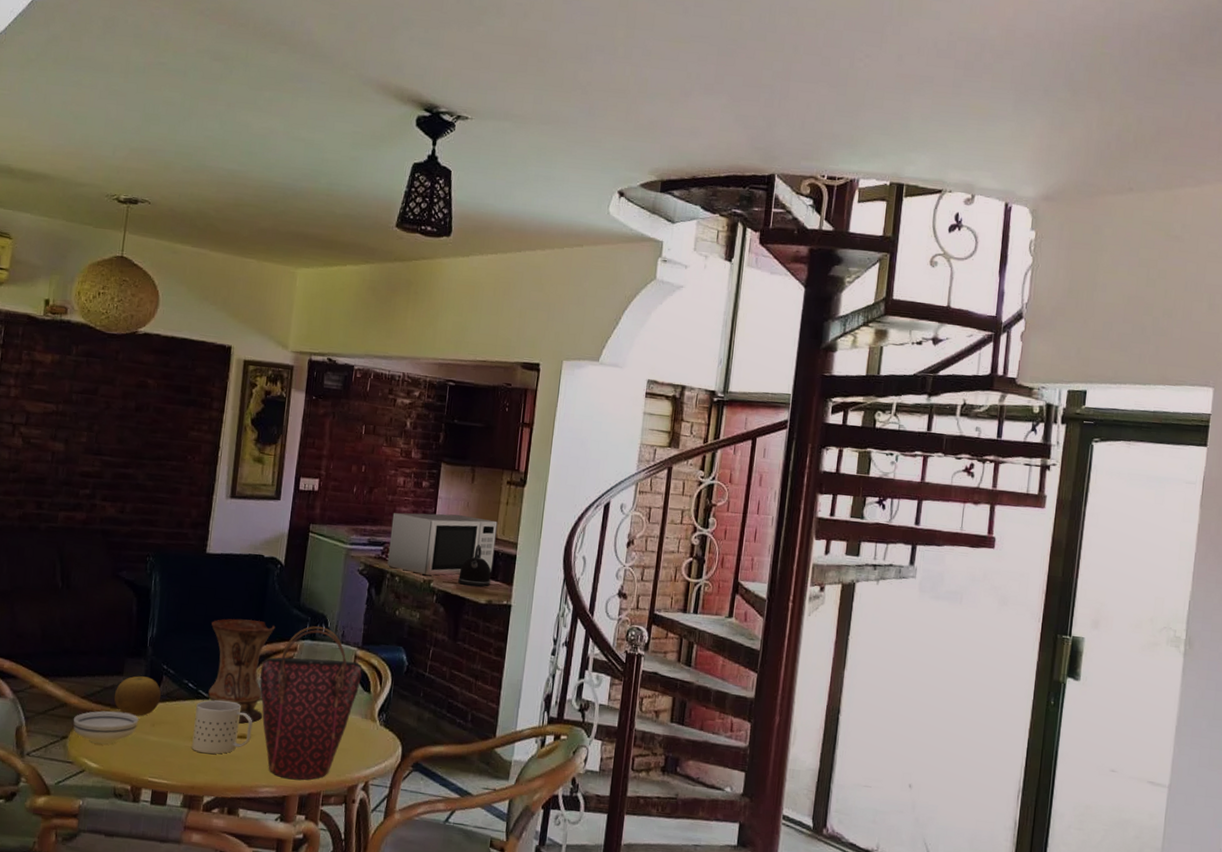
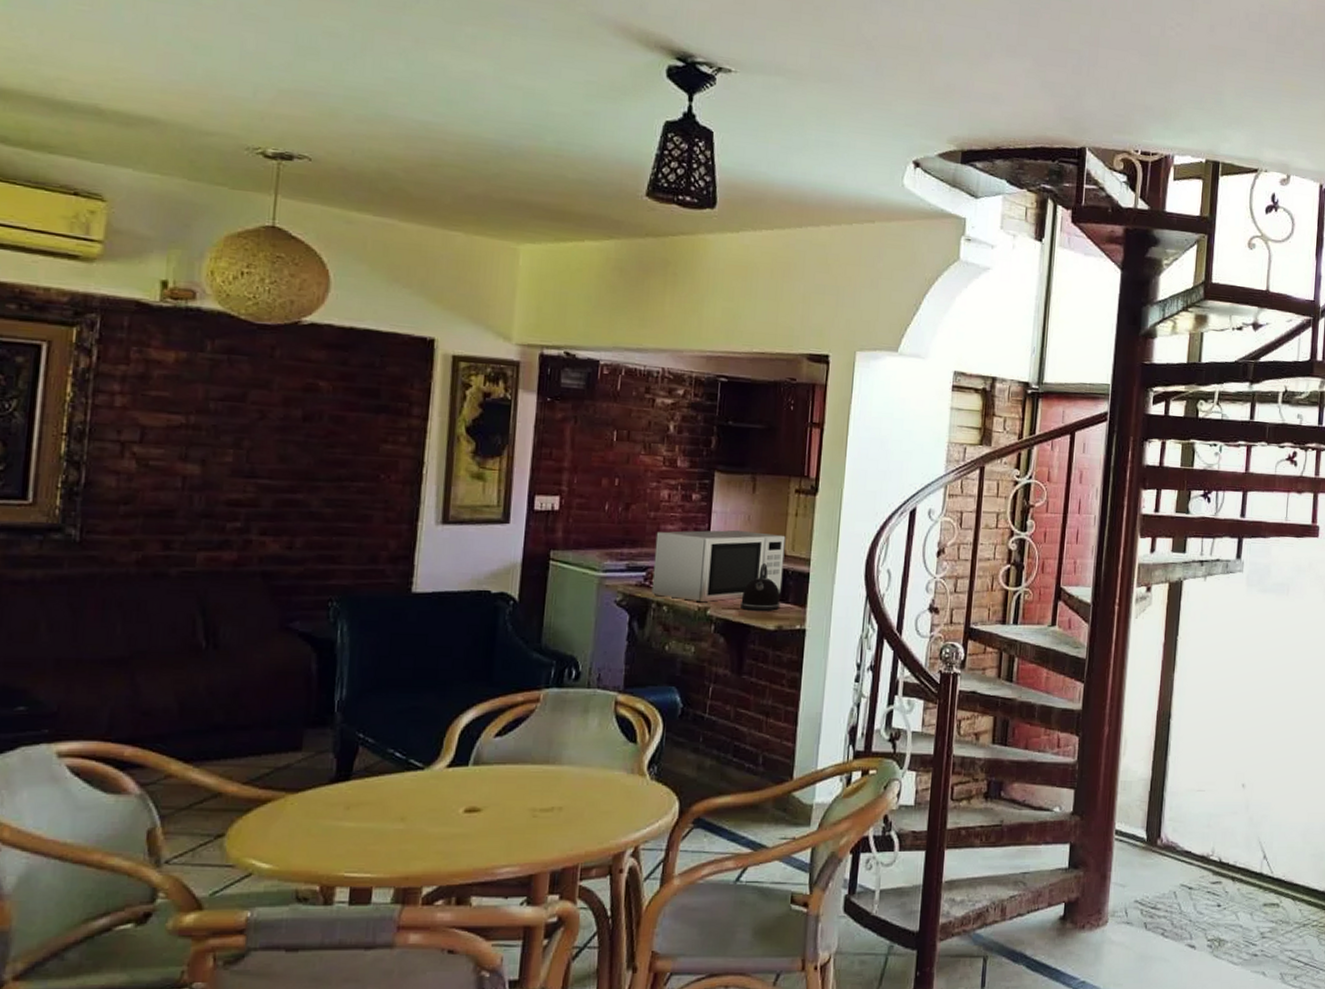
bowl: present [73,710,139,745] -> none [231,796,327,838]
fruit: present [114,676,162,716] -> none [290,750,358,799]
mug: present [192,699,253,754] -> none [403,769,485,836]
vase: present [208,618,276,724] -> none [423,669,510,795]
handbag: present [260,626,363,780] -> none [492,671,626,854]

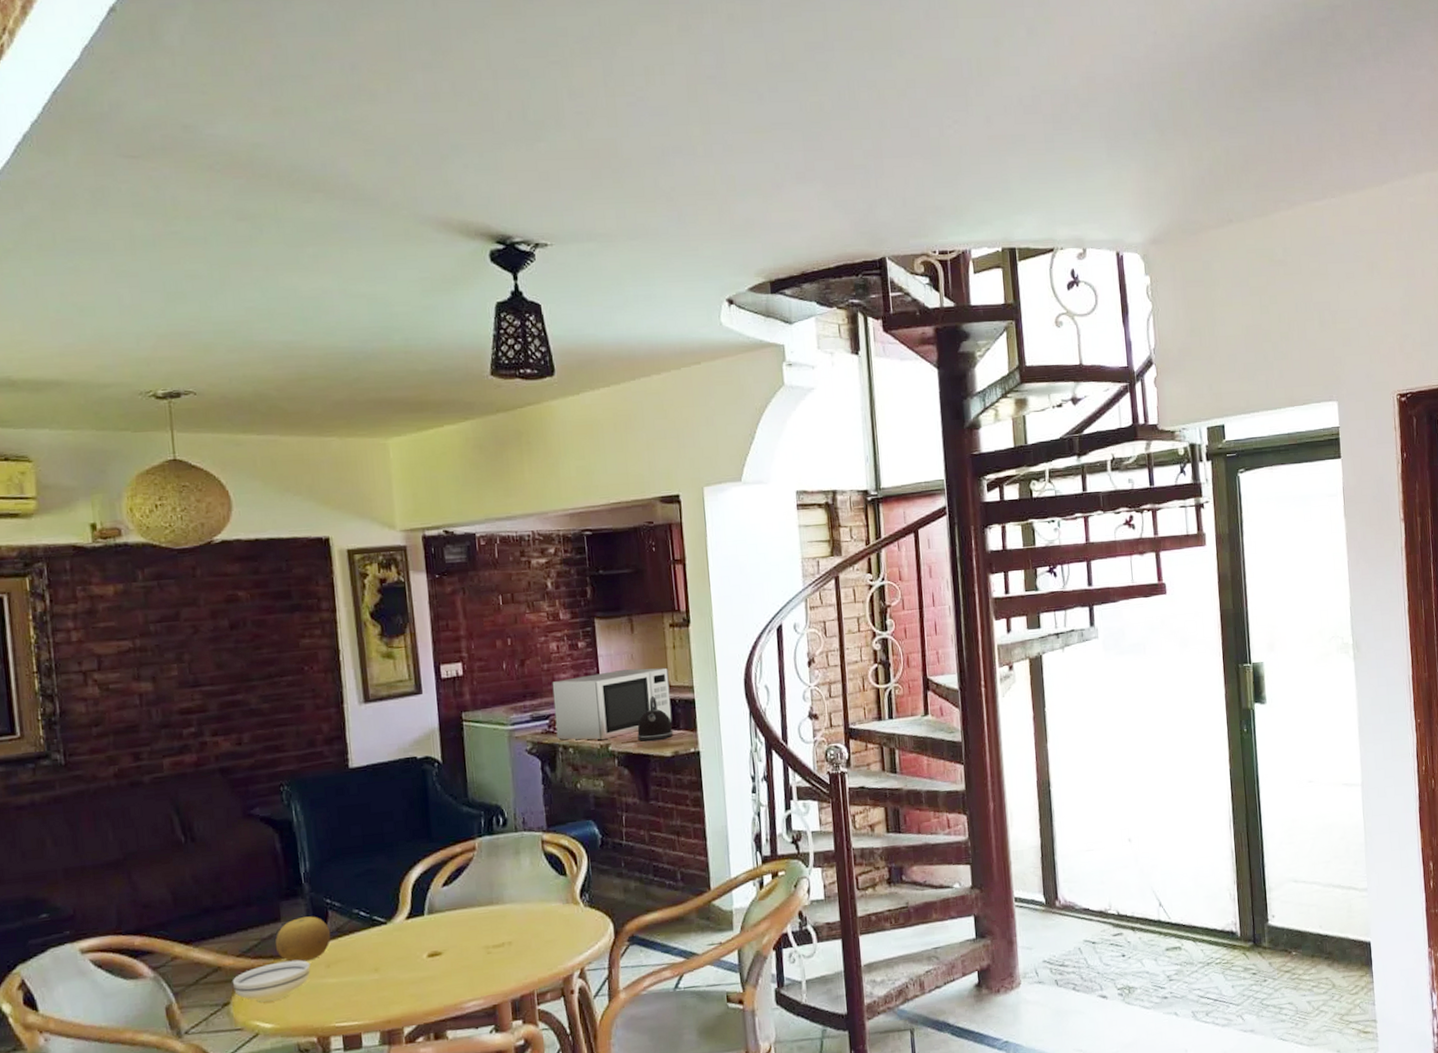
bowl: none [231,796,327,838] -> present [232,960,311,1002]
fruit: none [290,750,358,799] -> present [275,916,331,962]

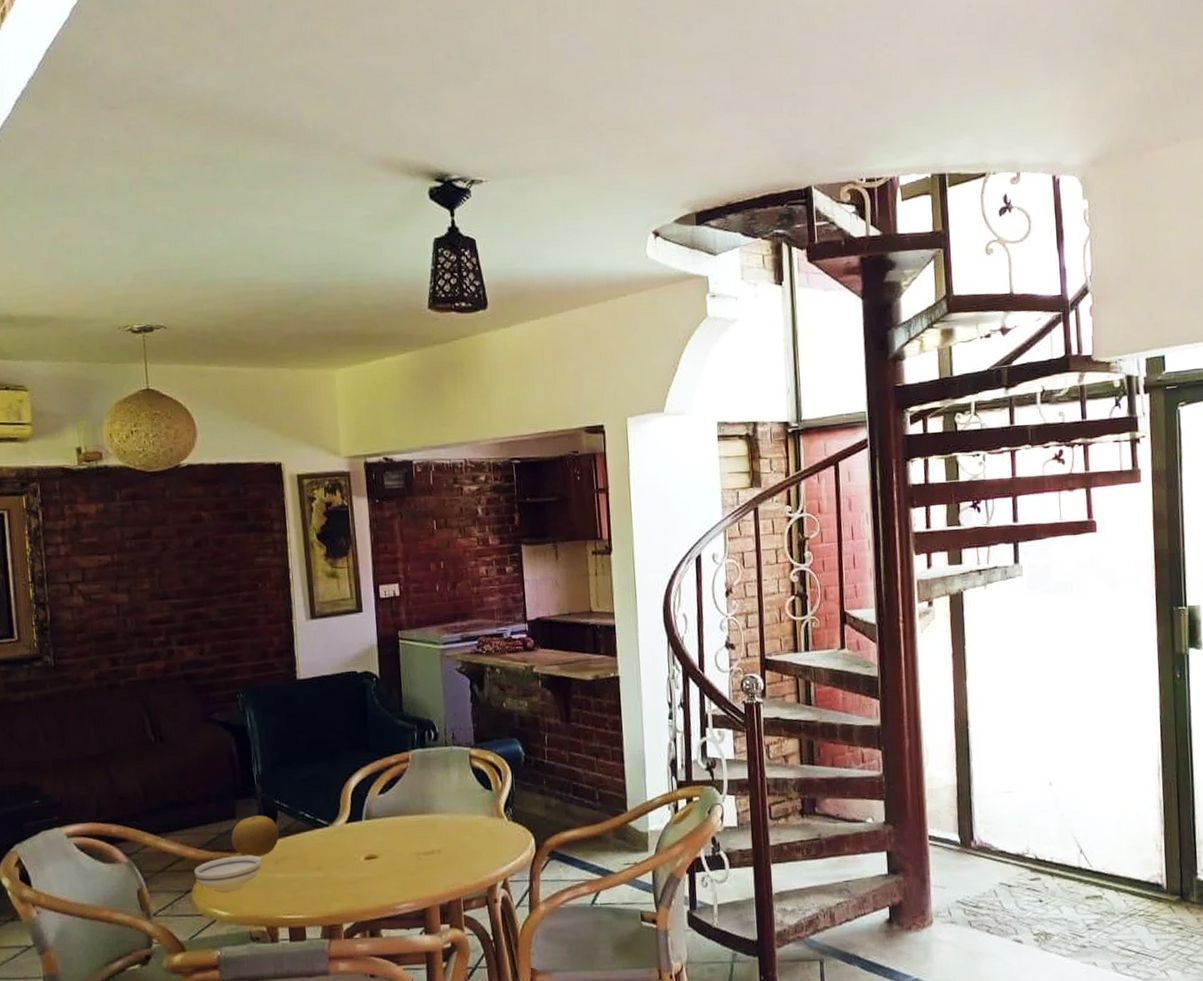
microwave: present [552,667,673,741] -> none [481,594,594,662]
kettle: present [637,696,674,742] -> none [560,621,595,665]

